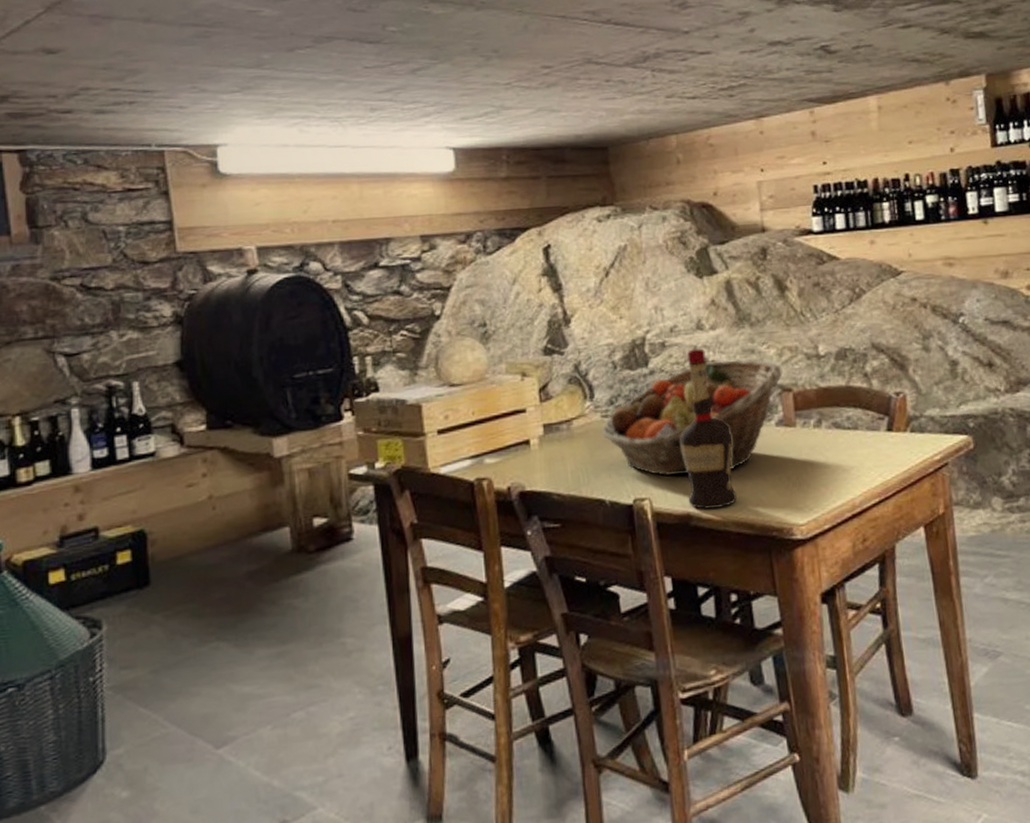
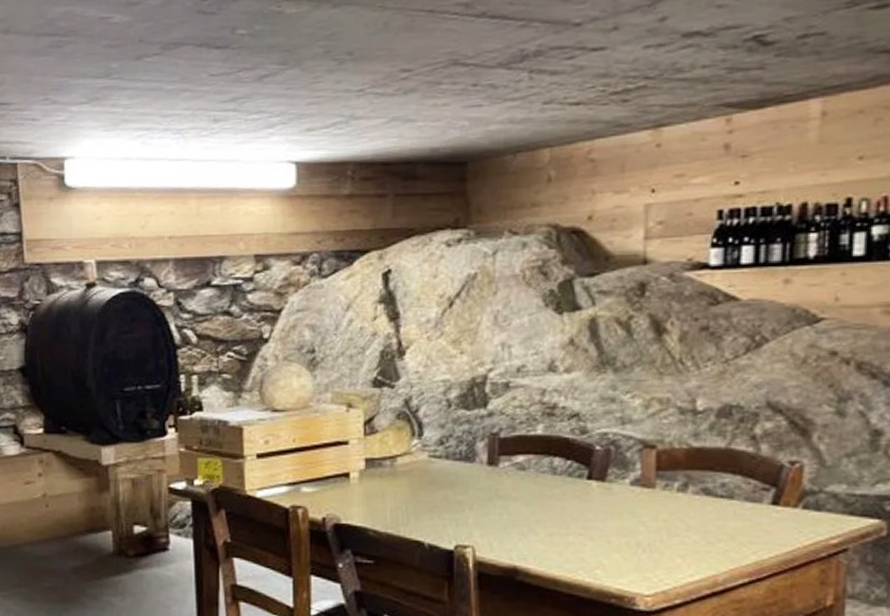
fruit basket: present [601,360,783,476] -> none [427,408,647,527]
liquor: present [680,348,737,509] -> none [514,393,575,566]

